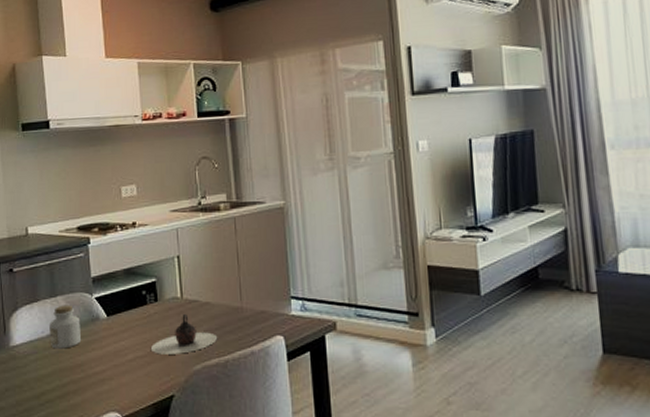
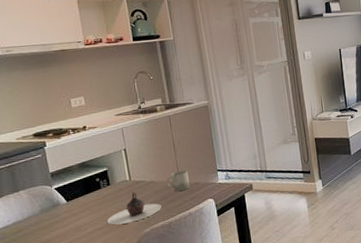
jar: present [49,304,82,349] -> none [14,196,46,233]
cup: none [226,291,255,321] -> present [166,170,190,192]

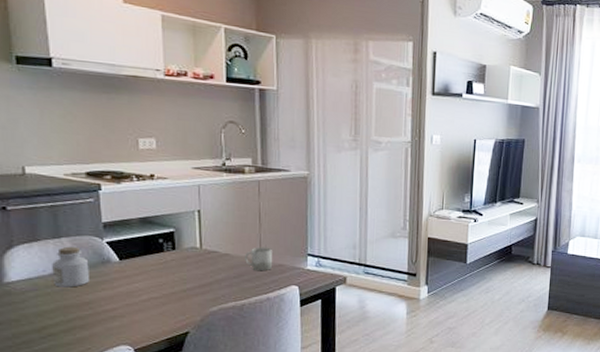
jar: none [14,196,46,233] -> present [52,246,90,288]
teapot: present [107,191,162,225] -> none [167,262,236,297]

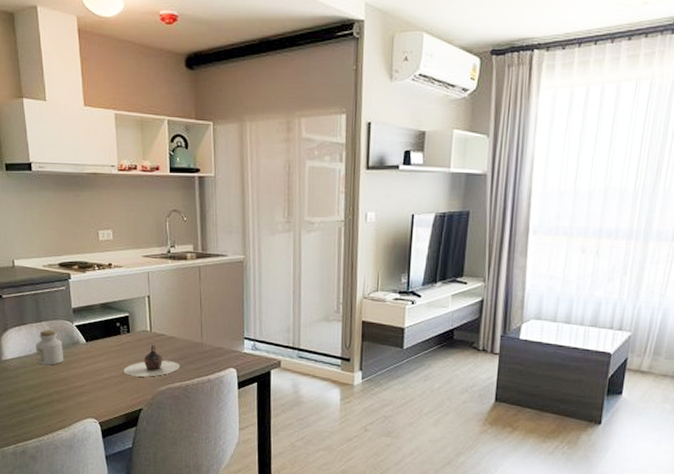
teapot: none [167,262,236,297] -> present [124,344,181,377]
cup: present [245,247,273,271] -> none [188,330,213,354]

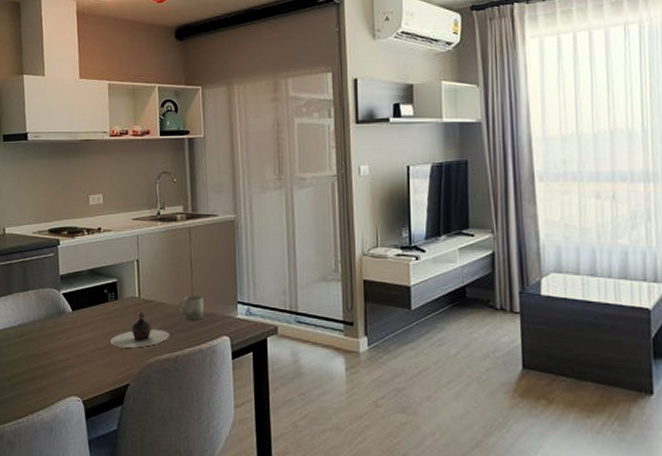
jar: present [36,329,64,366] -> none [21,298,49,338]
cup: none [188,330,213,354] -> present [178,295,205,321]

